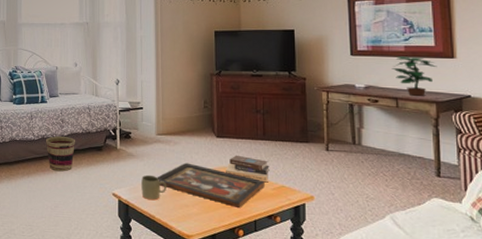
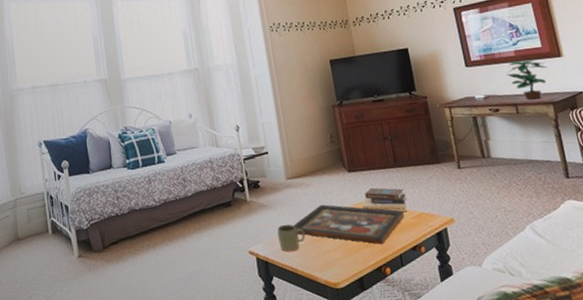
basket: present [46,136,75,172] -> none [169,196,202,237]

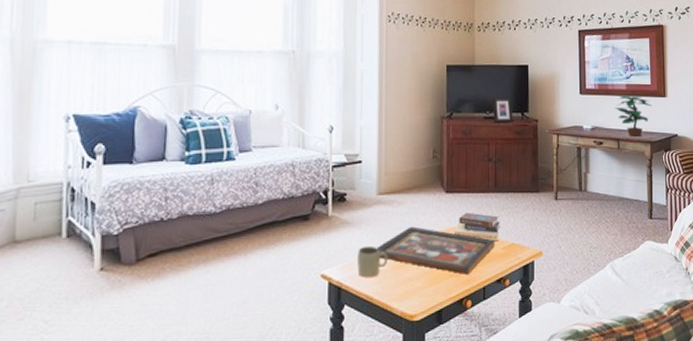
picture frame: none [378,80,402,105] -> present [492,97,513,123]

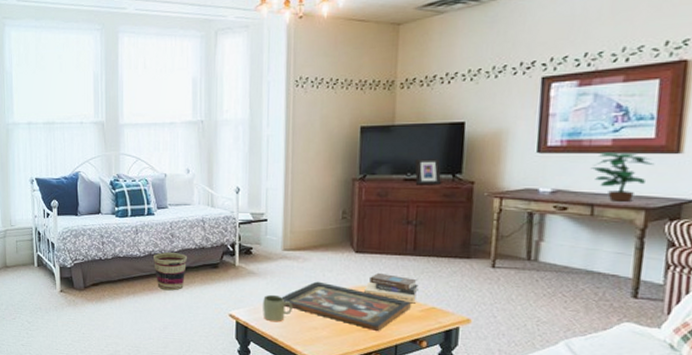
basket: none [232,205,273,254] -> present [153,252,187,291]

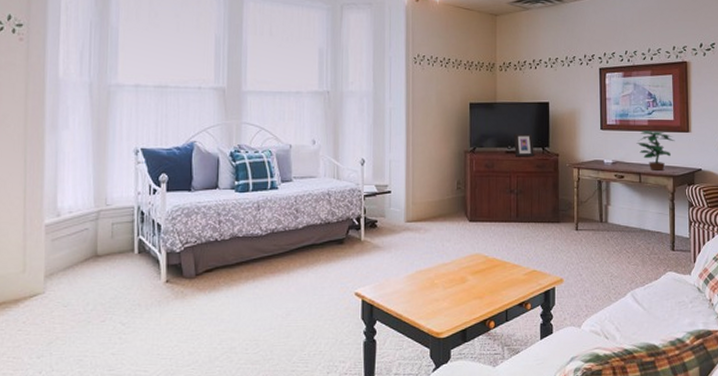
basket: present [153,252,187,291] -> none [276,229,312,272]
mug: present [263,294,292,323] -> none [388,268,415,297]
decorative tray: present [281,281,411,331] -> none [405,252,517,297]
books: present [364,272,419,304] -> none [478,240,522,268]

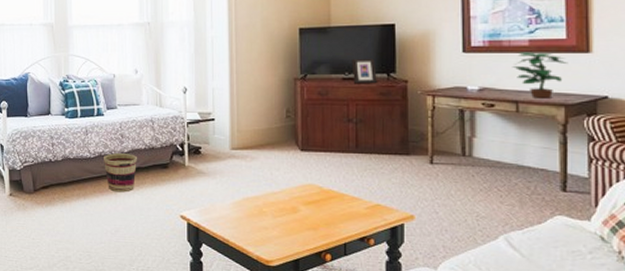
basket: none [276,229,312,272] -> present [104,153,137,192]

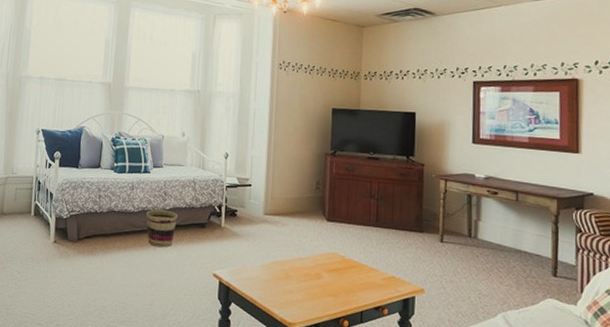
picture frame: present [351,58,377,84] -> none [376,140,398,165]
potted plant: present [512,52,569,100] -> none [514,147,561,192]

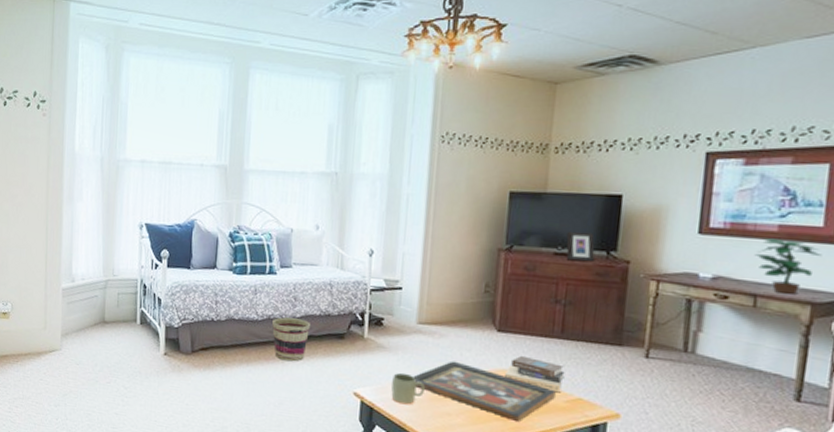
mug: none [244,256,271,284] -> present [391,372,425,405]
decorative tray: none [261,246,374,297] -> present [413,361,556,421]
books: none [334,241,380,272] -> present [505,355,565,393]
picture frame: none [376,140,398,165] -> present [566,231,595,262]
potted plant: none [514,147,561,192] -> present [754,238,823,295]

